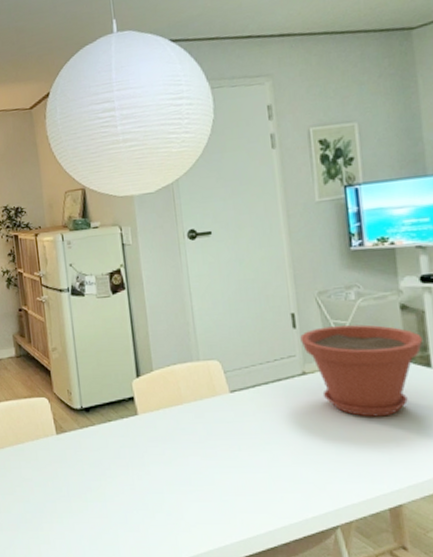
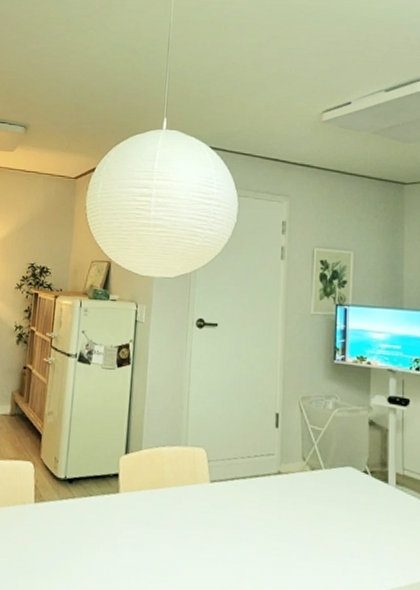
plant pot: present [300,324,424,417] -> none [281,431,385,526]

